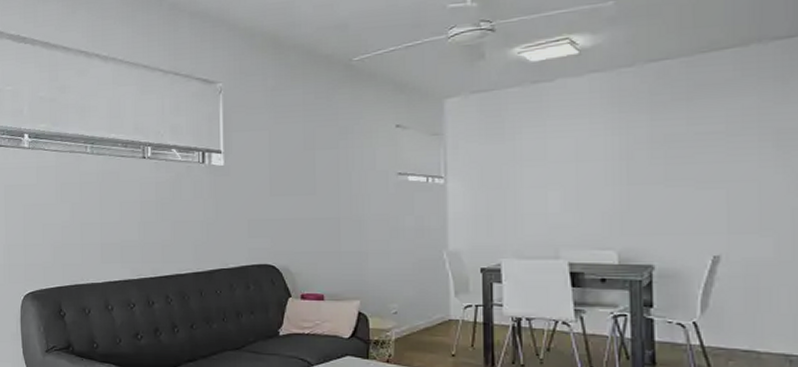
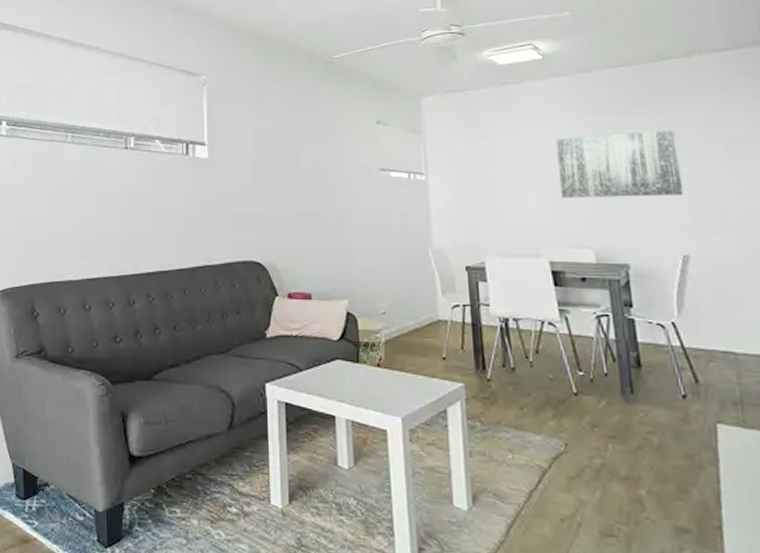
wall art: none [586,126,722,199] -> present [555,130,683,198]

